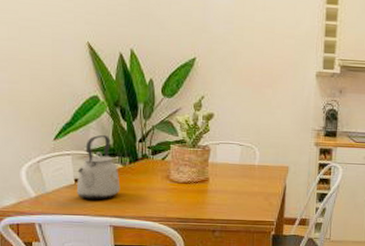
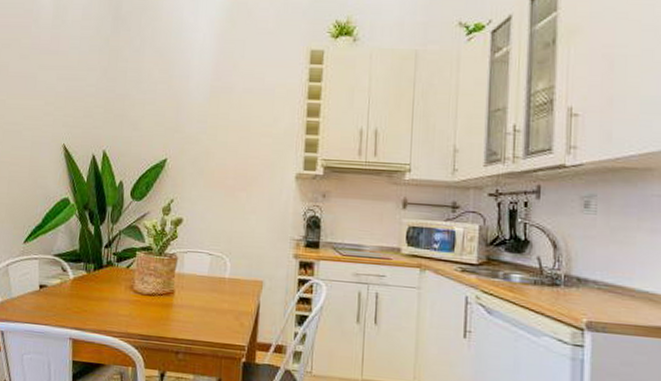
kettle: present [76,135,121,200] -> none [39,239,83,309]

